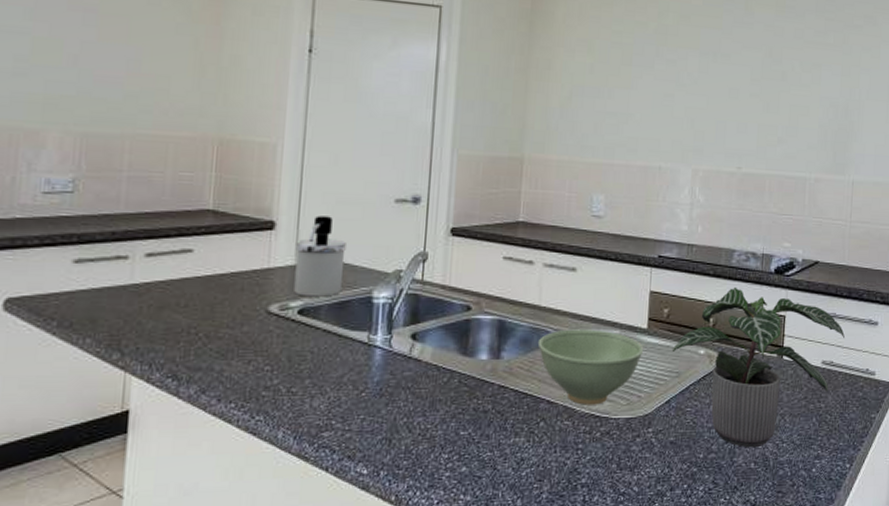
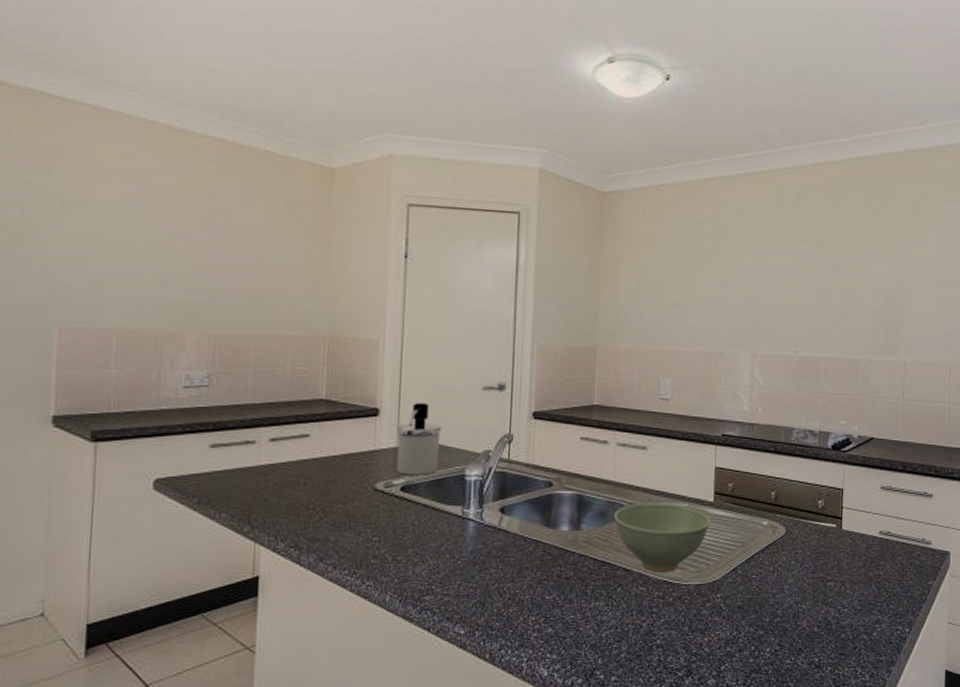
potted plant: present [672,286,845,448] -> none [737,462,900,613]

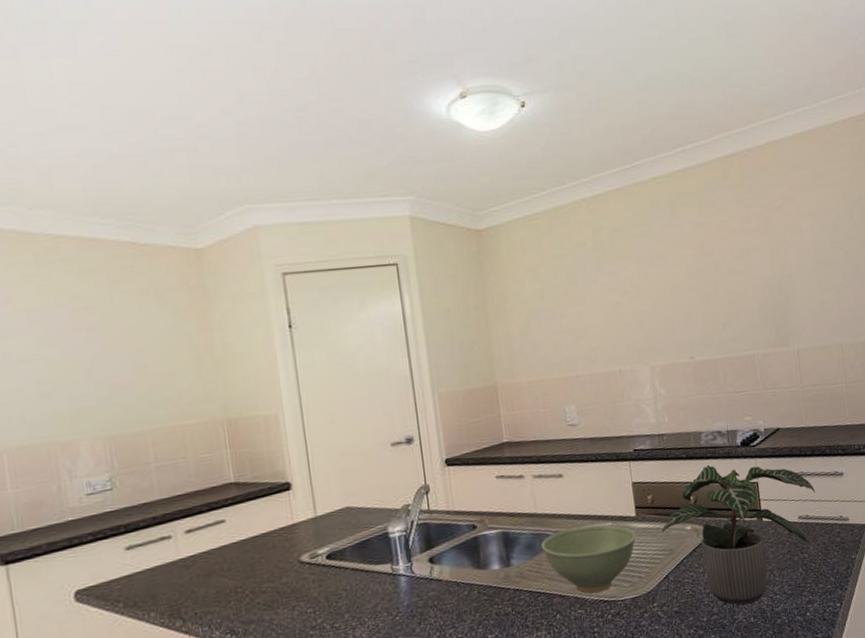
soap dispenser: present [397,403,442,475] -> none [312,469,361,544]
potted plant: none [737,462,900,613] -> present [661,464,815,605]

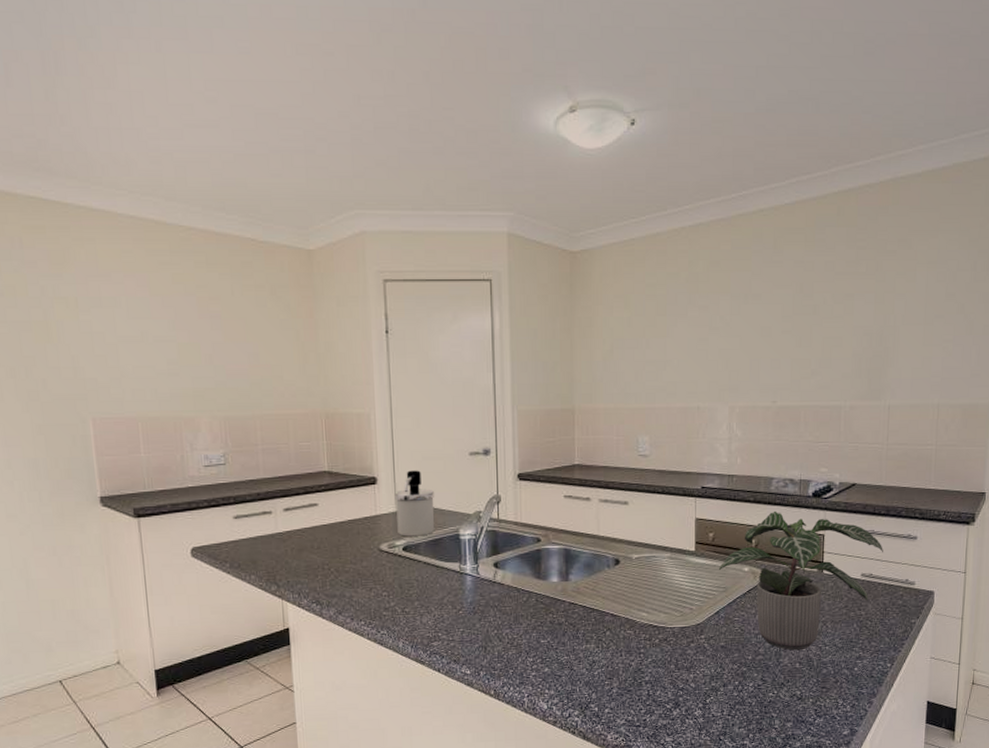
soap dispenser: none [312,469,361,544] -> present [394,470,435,537]
bowl: present [540,524,637,594] -> none [599,553,693,617]

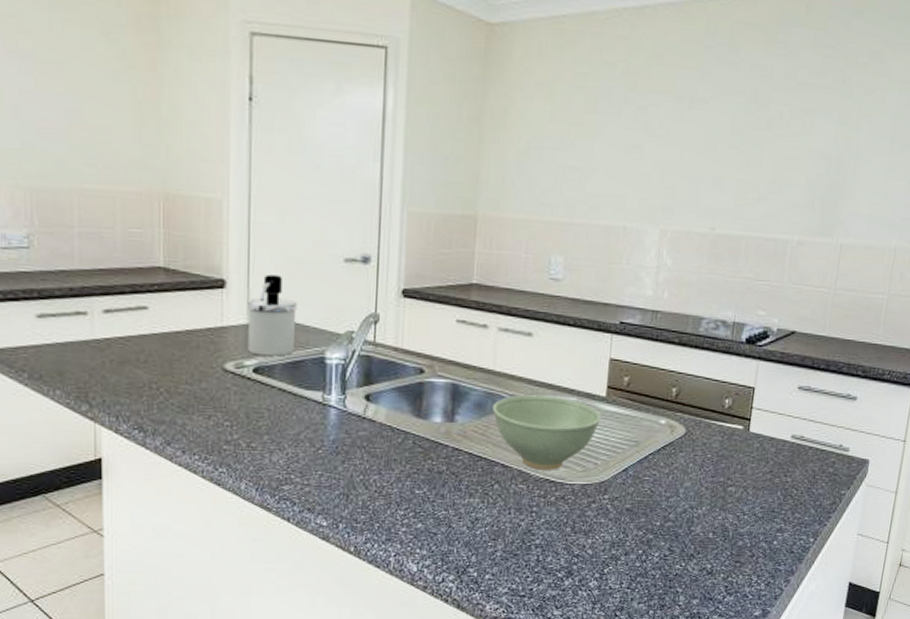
bowl: none [599,553,693,617] -> present [492,395,602,470]
potted plant: present [718,510,883,651] -> none [631,356,819,519]

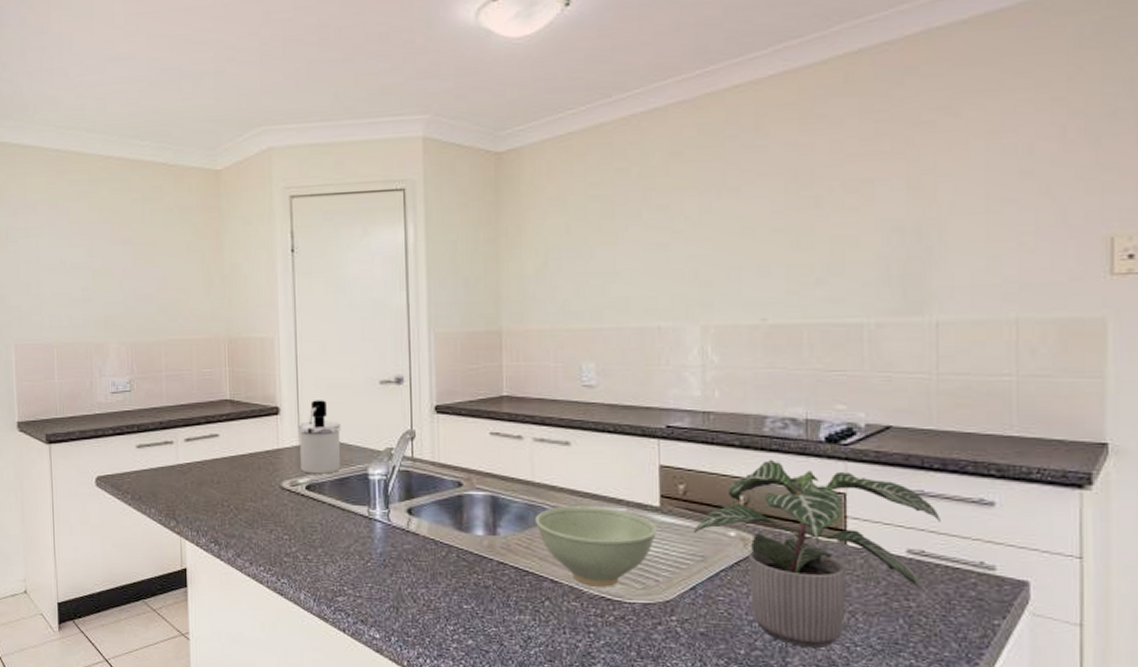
potted plant: none [631,356,819,519] -> present [693,459,940,649]

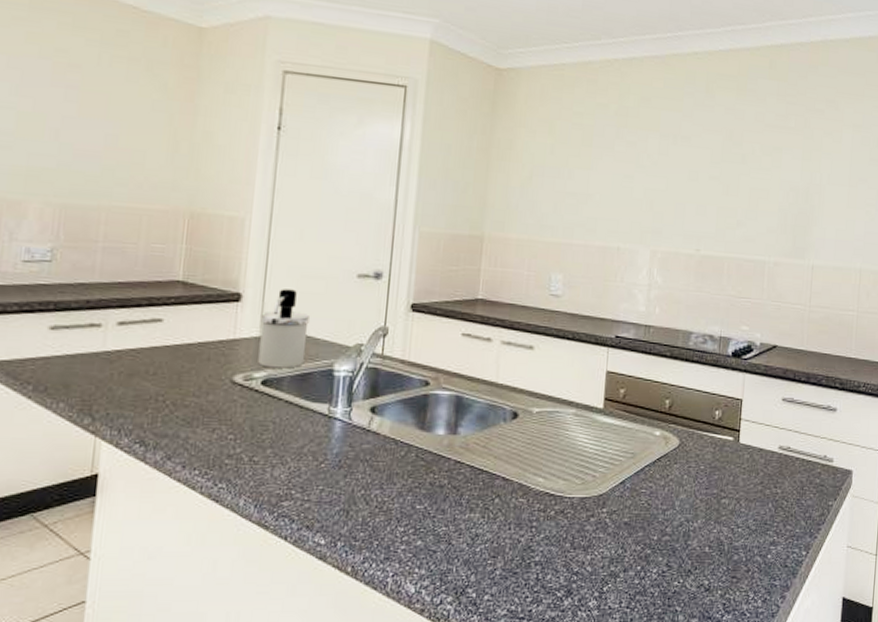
bowl: present [534,506,658,587] -> none [494,407,600,483]
potted plant: present [693,459,940,649] -> none [627,369,802,532]

